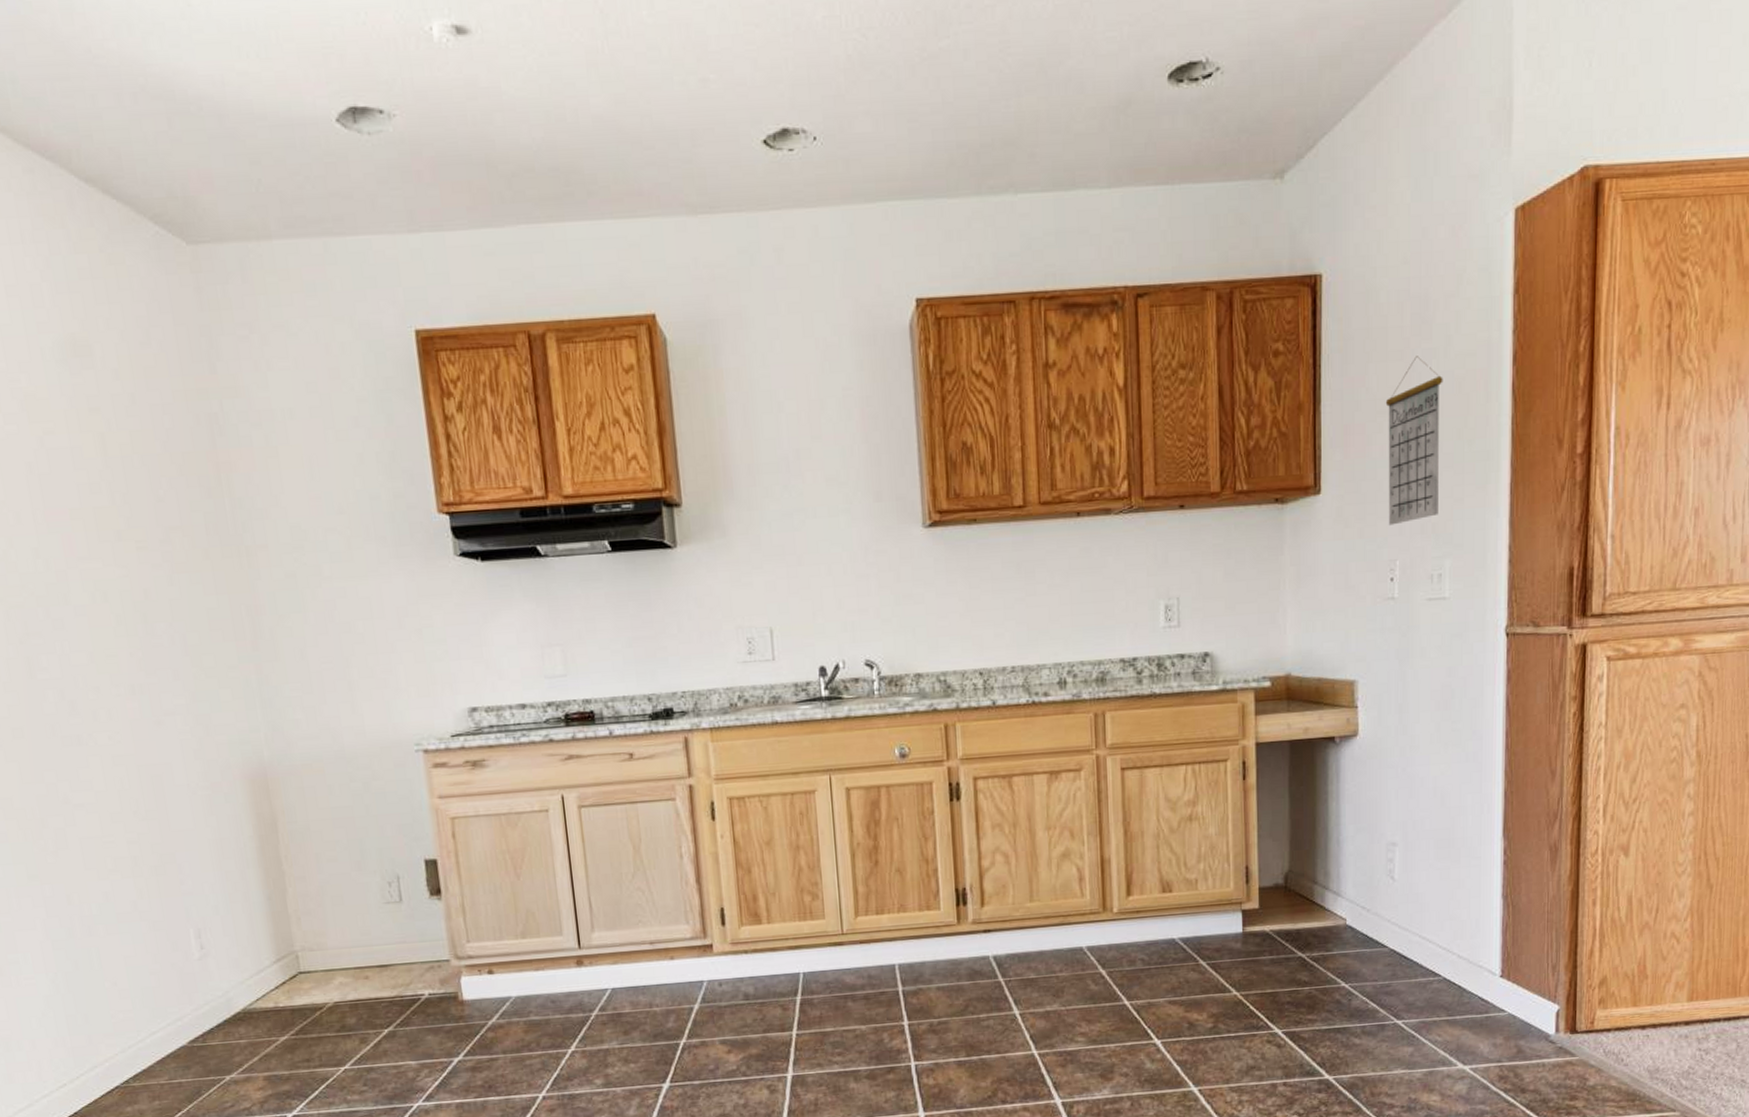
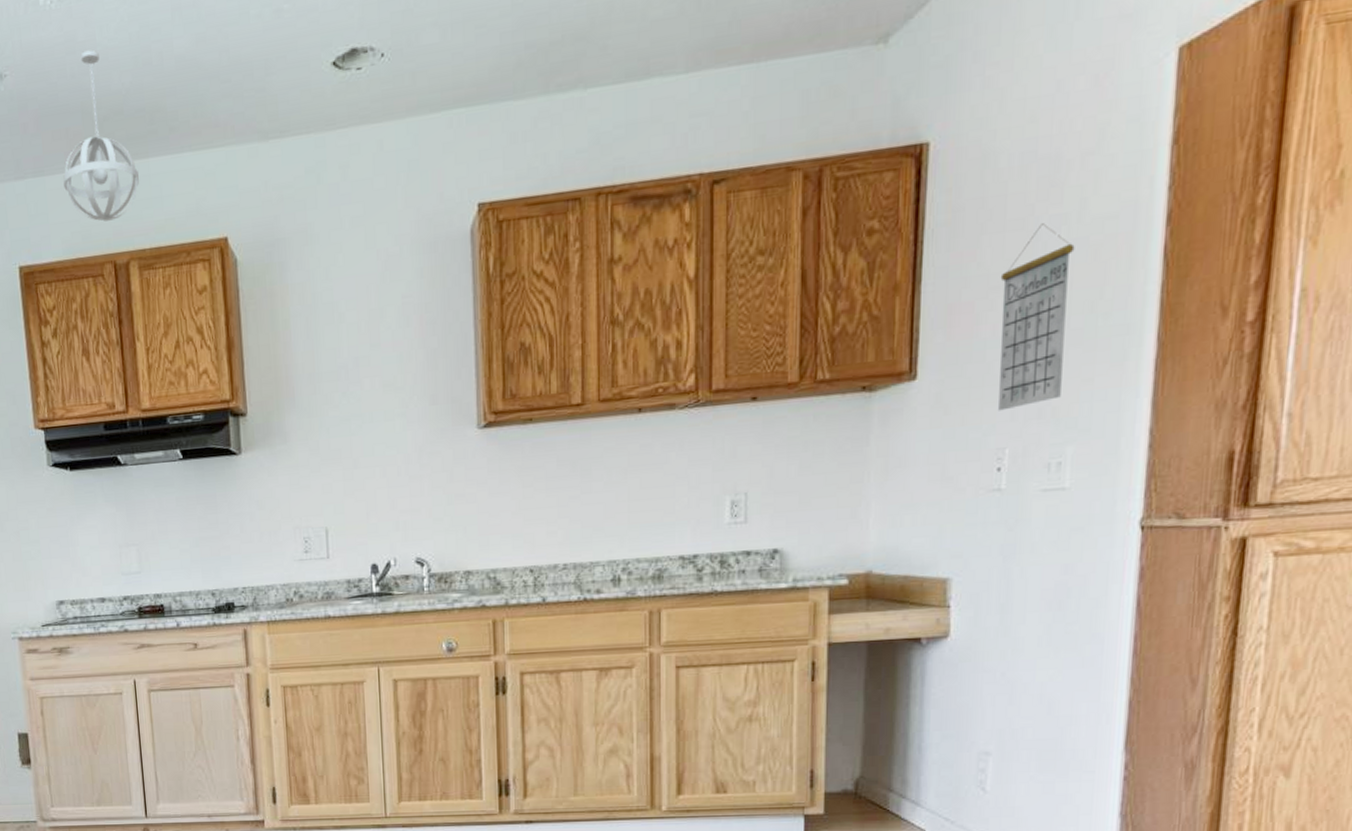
pendant light: none [466,98,555,287] -> present [63,50,139,221]

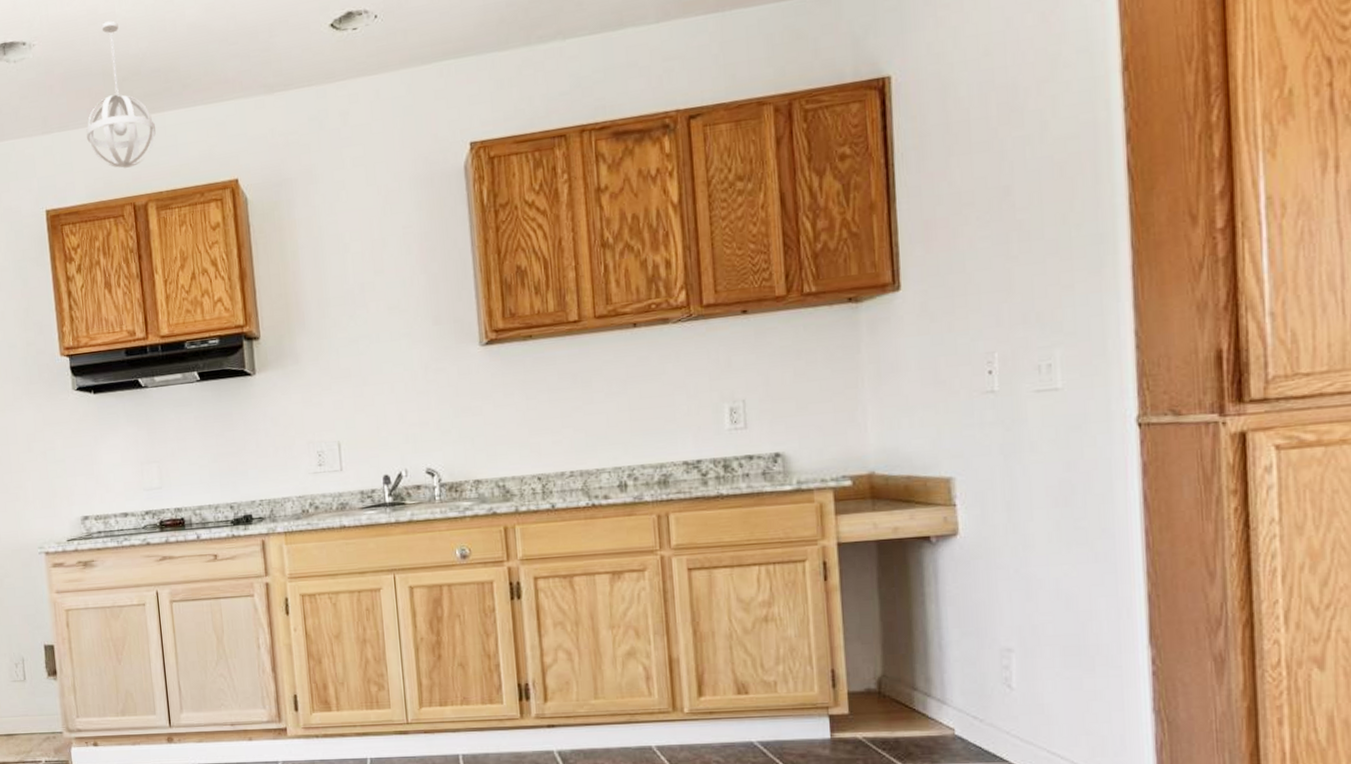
calendar: present [998,223,1075,411] -> none [971,145,1043,317]

